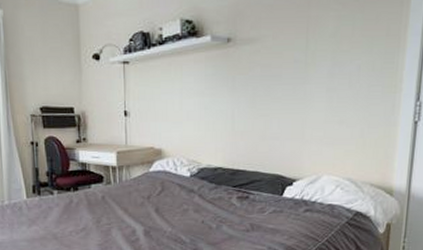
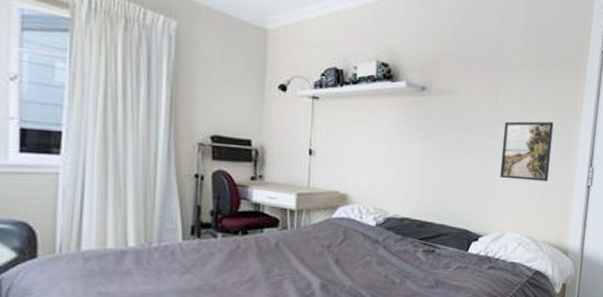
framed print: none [313,57,373,122] -> present [500,121,554,182]

